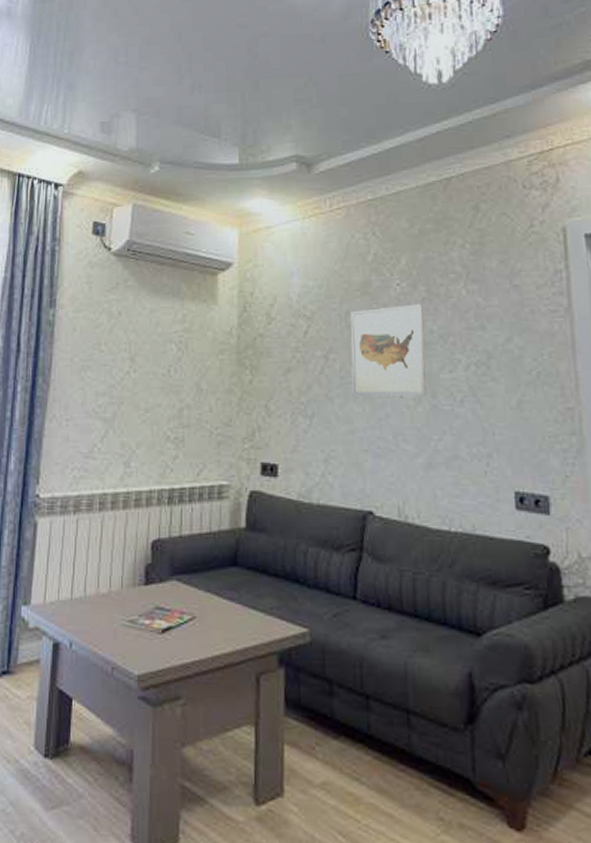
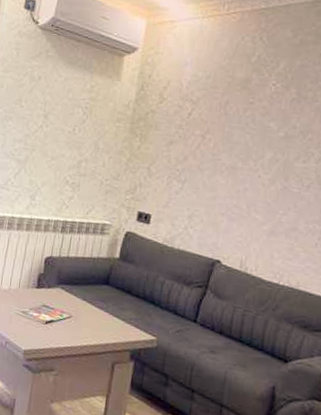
wall art: present [351,304,427,396] -> none [220,101,291,178]

